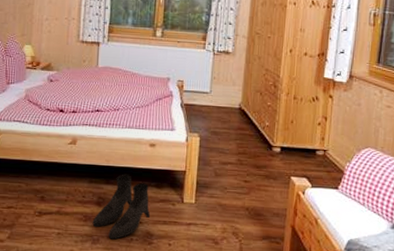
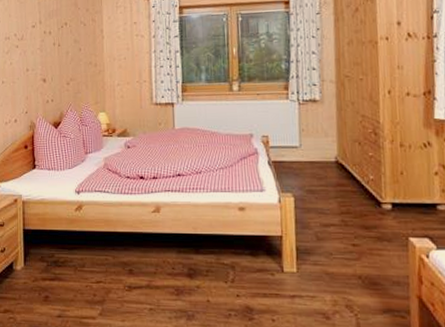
boots: present [92,174,151,240] -> none [185,242,248,315]

